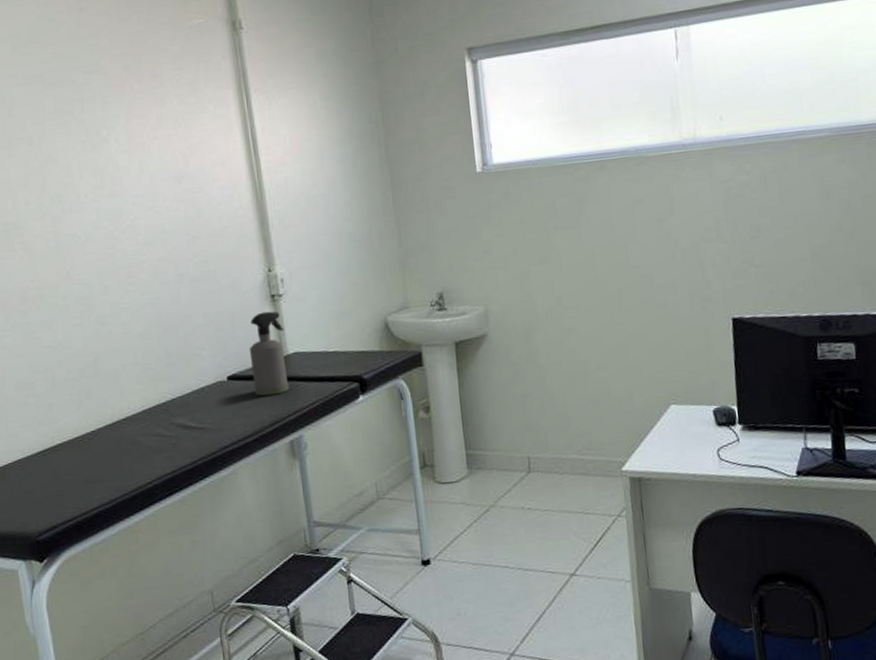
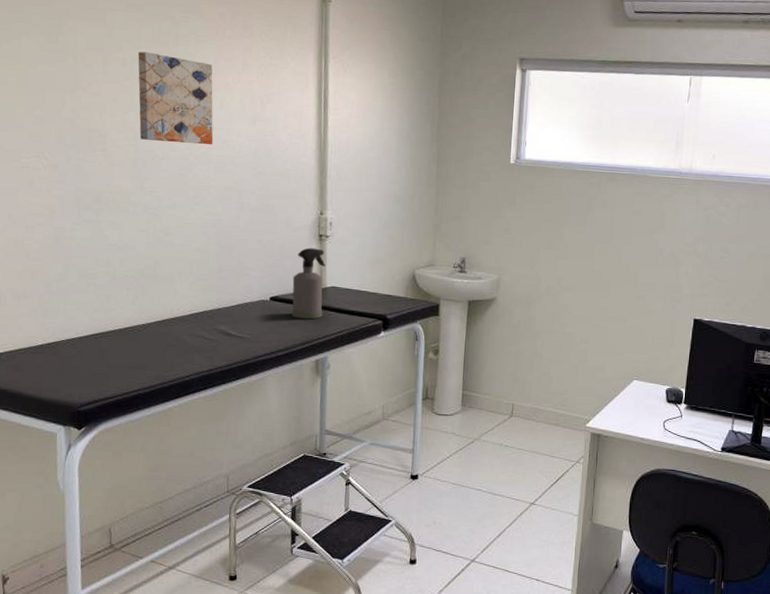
wall art: none [43,124,138,224] -> present [138,52,213,145]

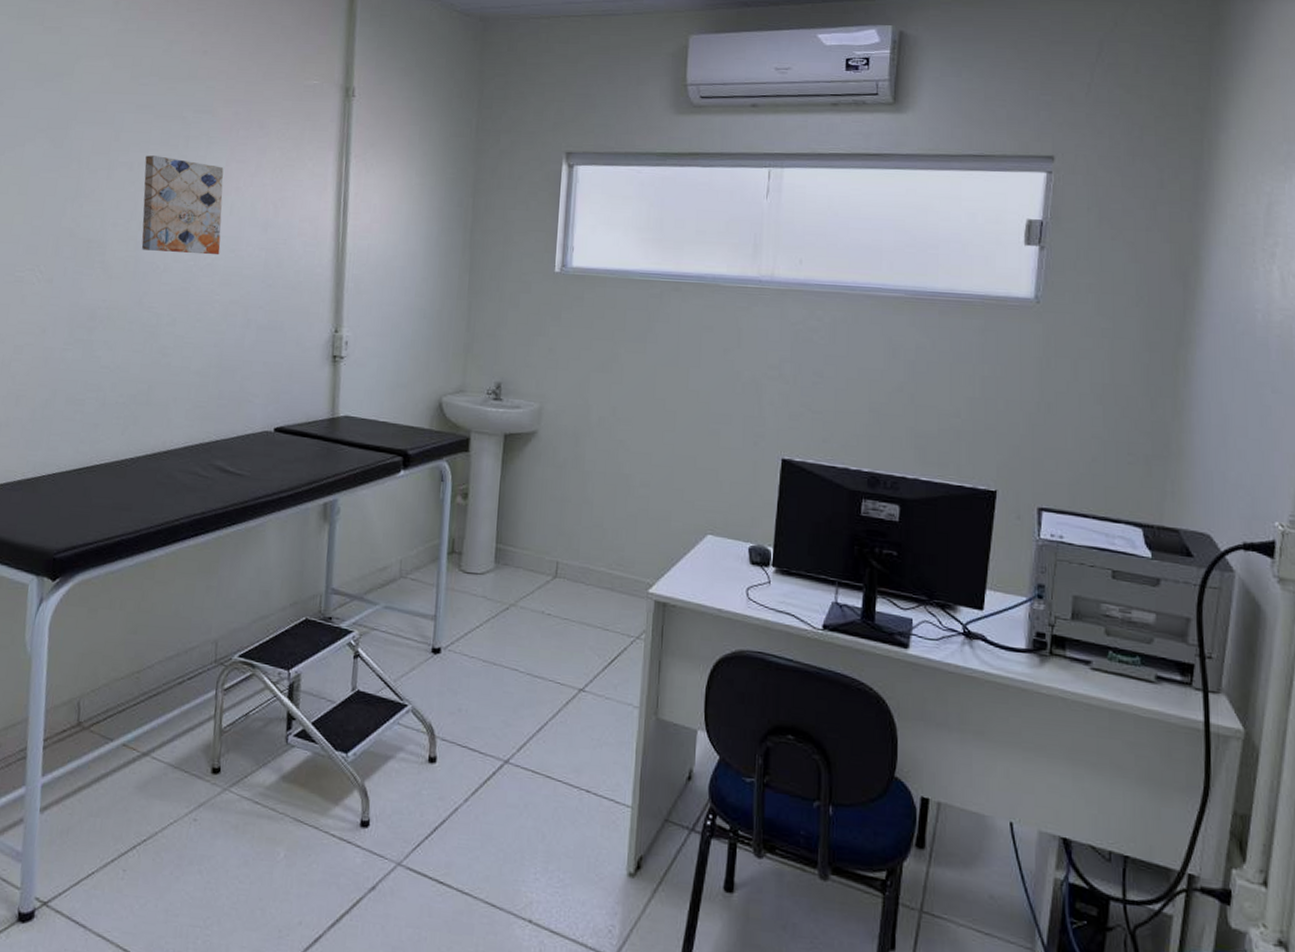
spray bottle: present [291,247,326,320] -> none [298,370,339,455]

